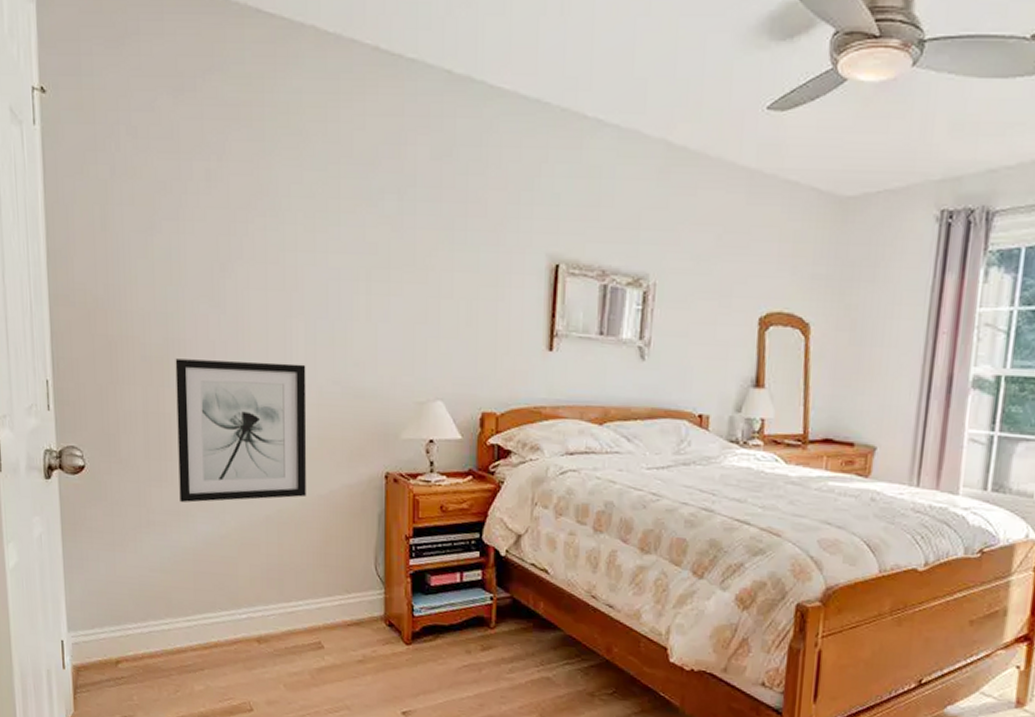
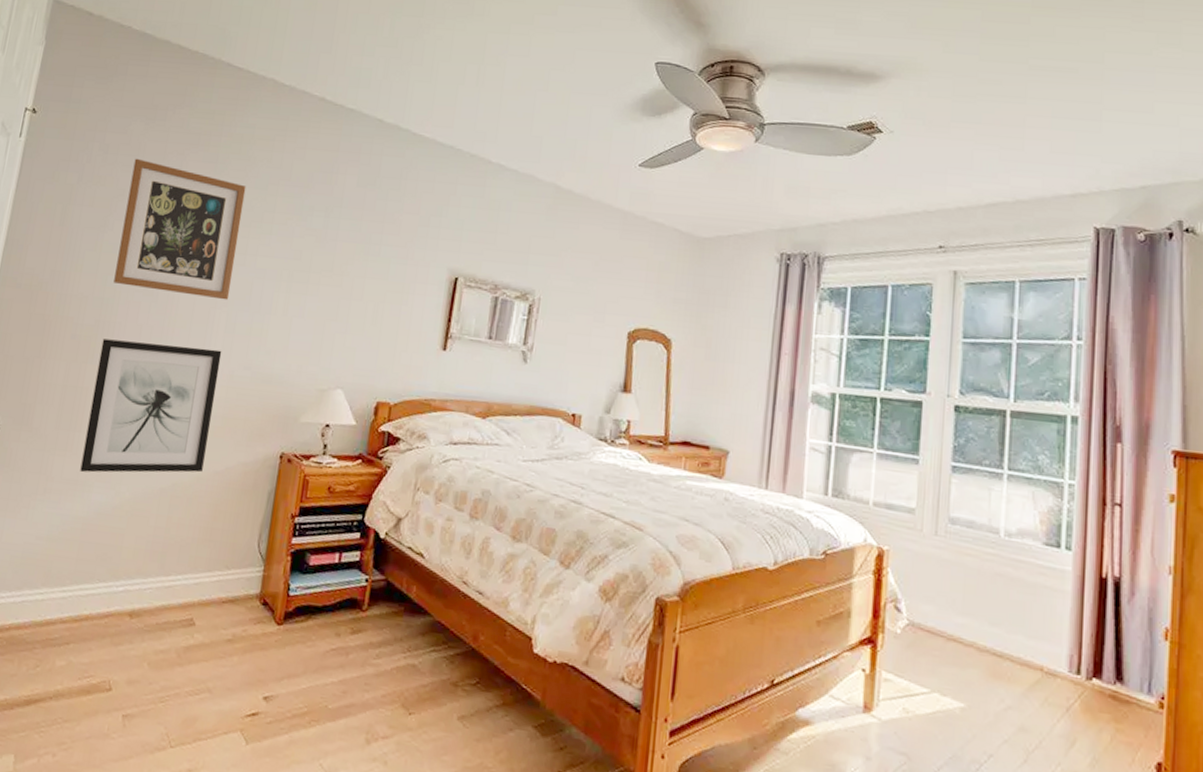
wall art: none [169,142,304,307] -> present [113,158,247,300]

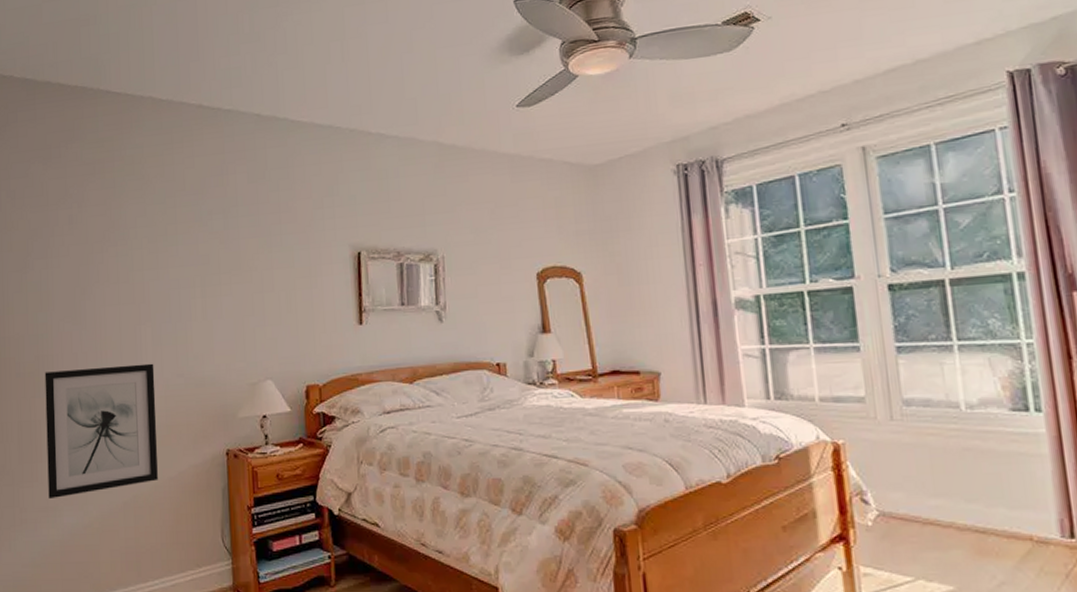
wall art: present [113,158,247,300] -> none [40,198,151,319]

